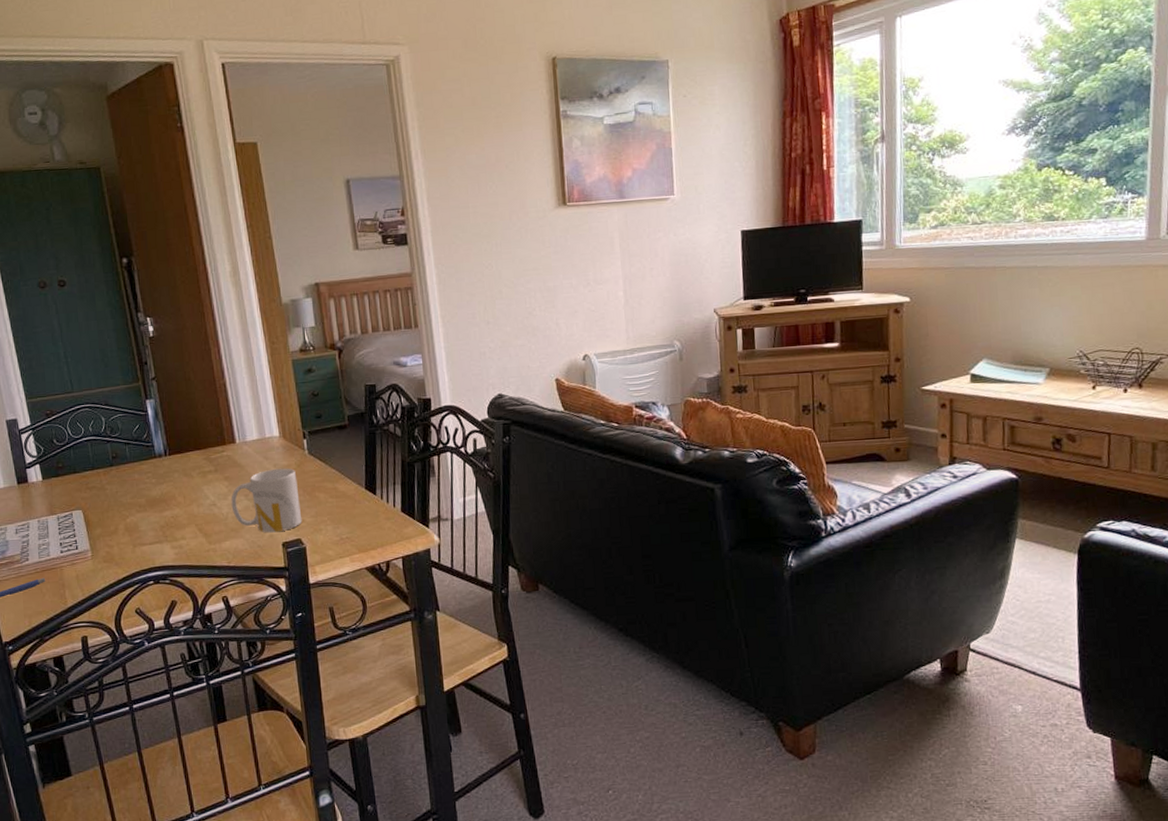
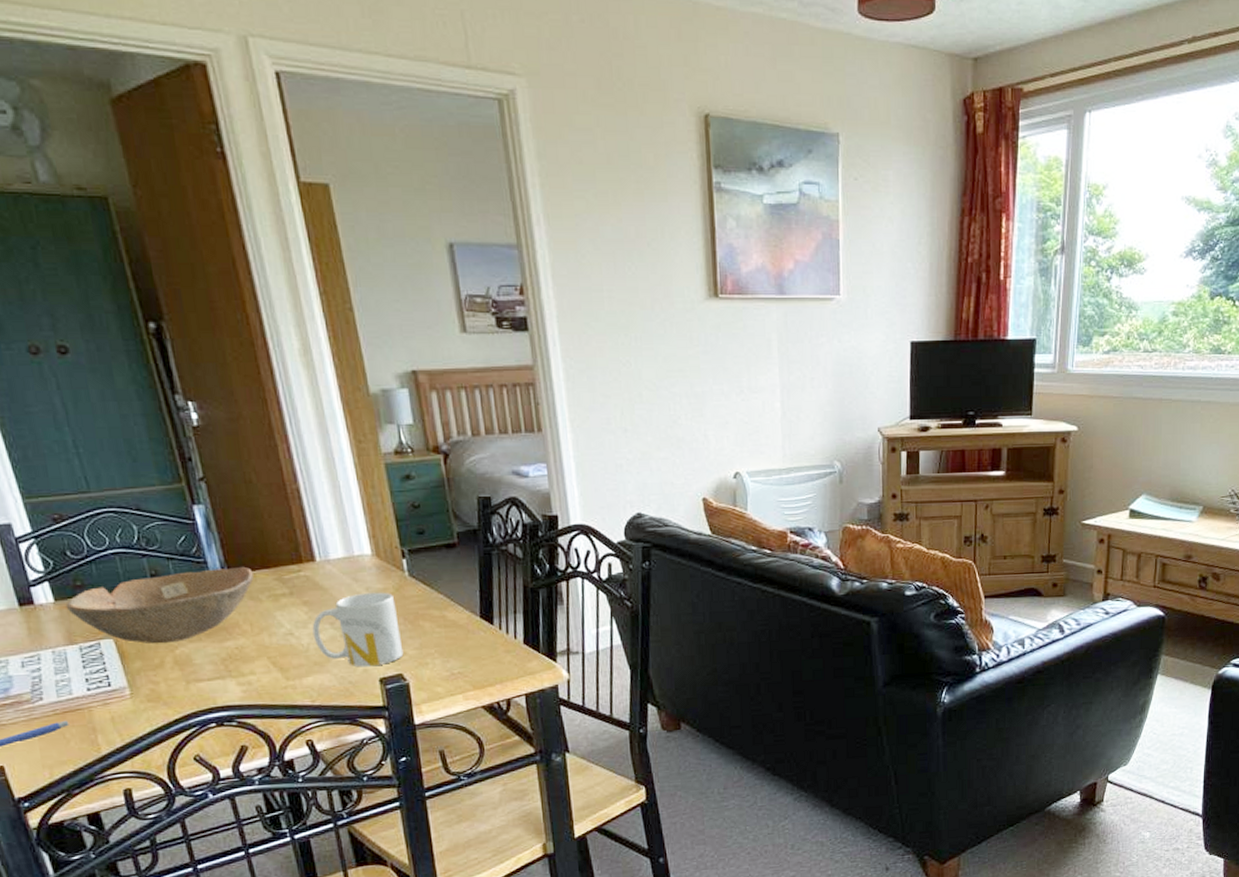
bowl: none [50,448,188,514] -> present [65,566,254,644]

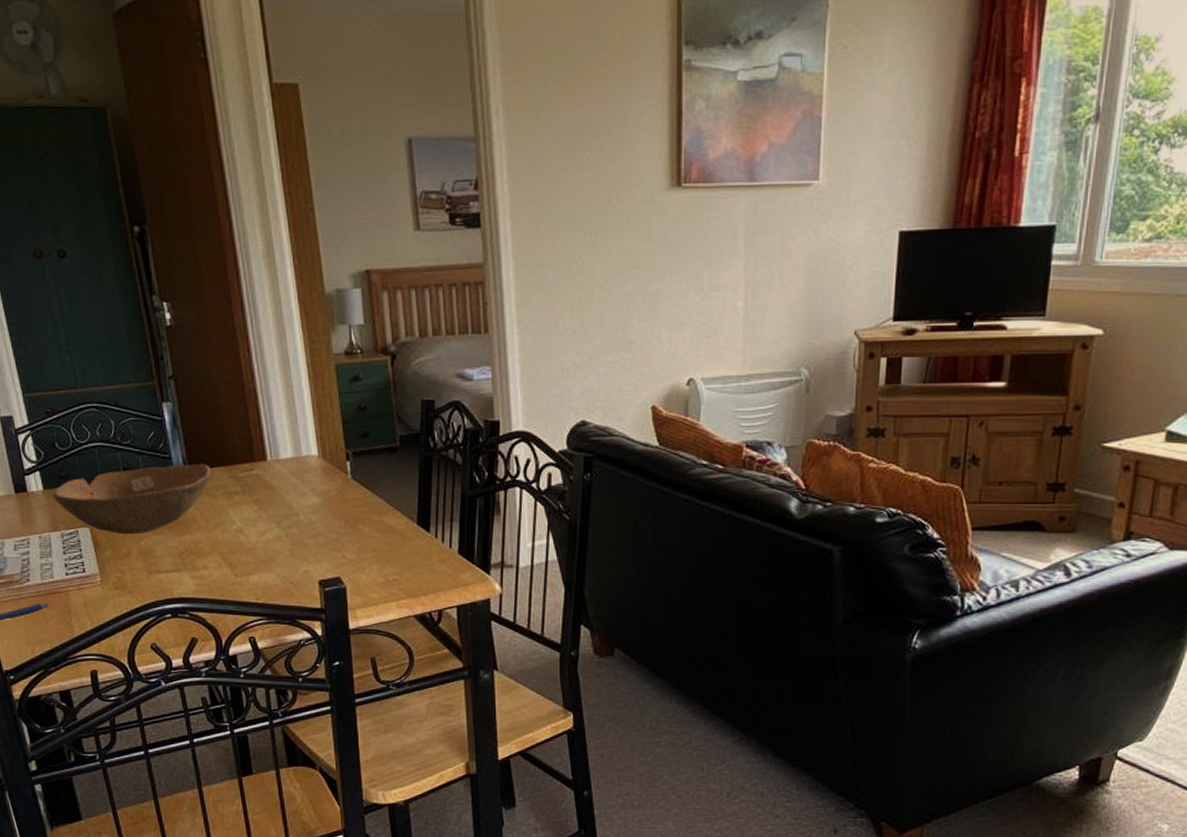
mug: present [312,592,404,667] -> none [260,494,343,568]

